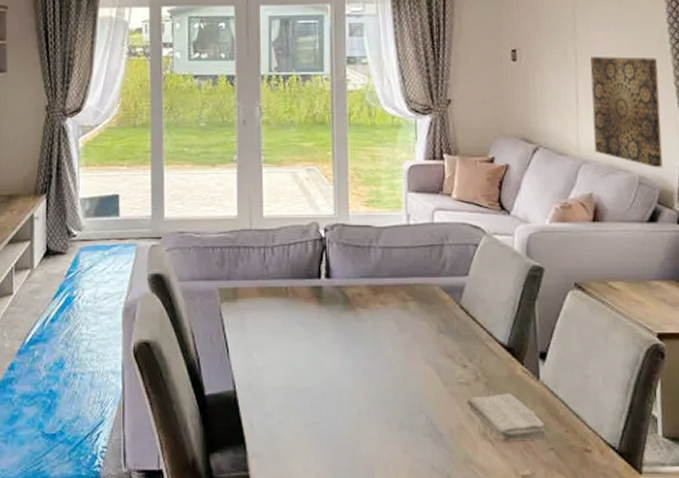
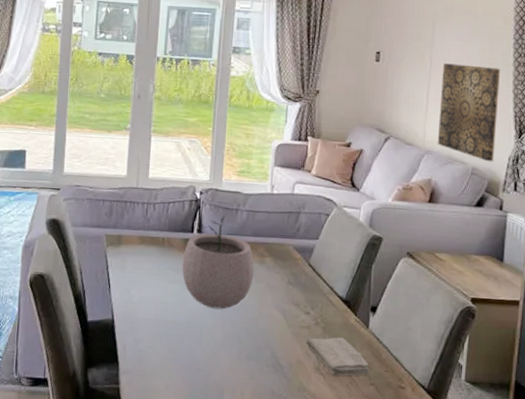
plant pot: none [311,255,397,369] -> present [182,216,254,309]

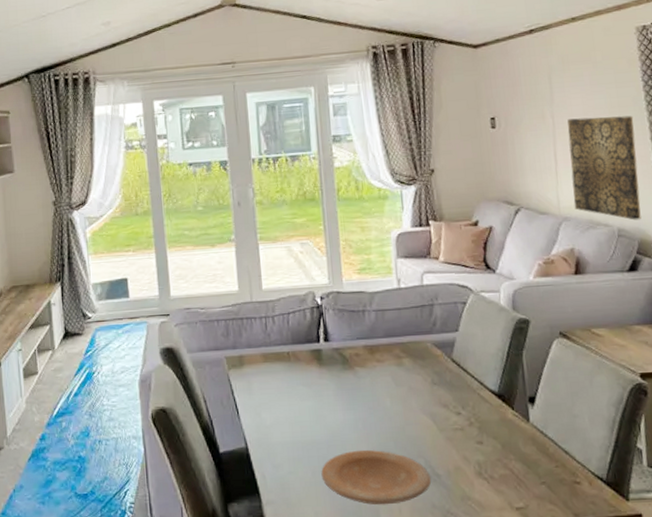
plate: none [176,334,275,387] -> present [321,449,432,505]
plant pot: present [182,216,254,309] -> none [312,319,393,422]
washcloth: present [305,337,370,376] -> none [461,435,539,478]

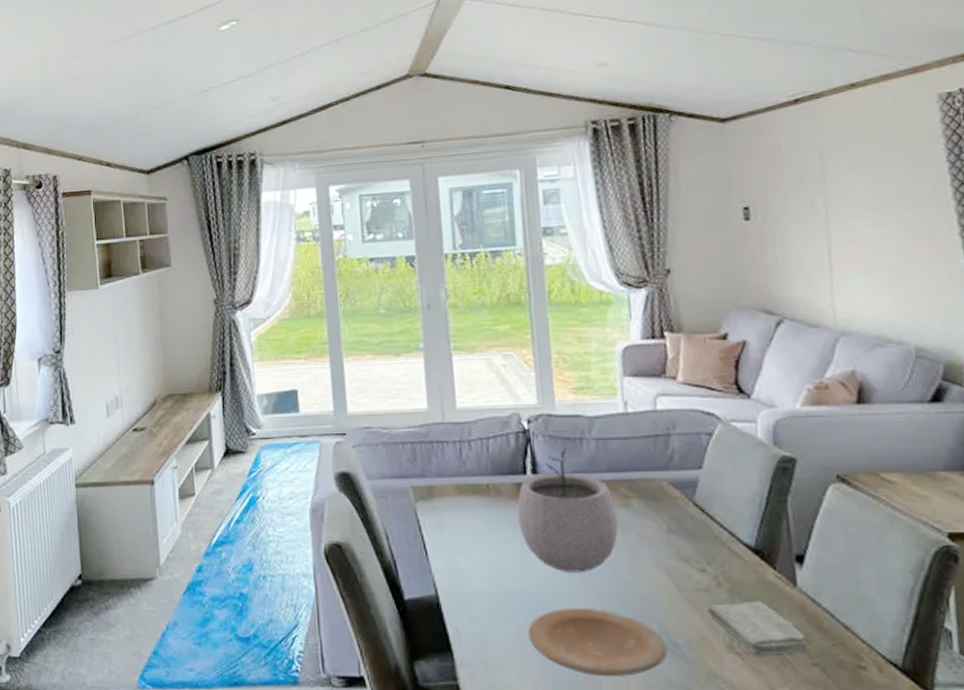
plant pot: none [312,319,393,422] -> present [517,448,619,573]
washcloth: none [461,435,539,478] -> present [707,601,810,655]
wall art: present [567,115,641,220] -> none [845,205,948,338]

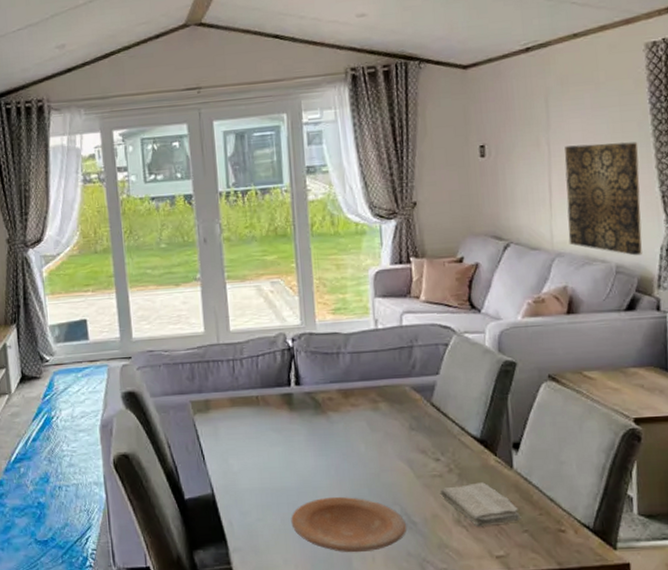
plant pot: present [517,448,619,573] -> none [282,362,368,468]
wall art: none [845,205,948,338] -> present [564,142,642,256]

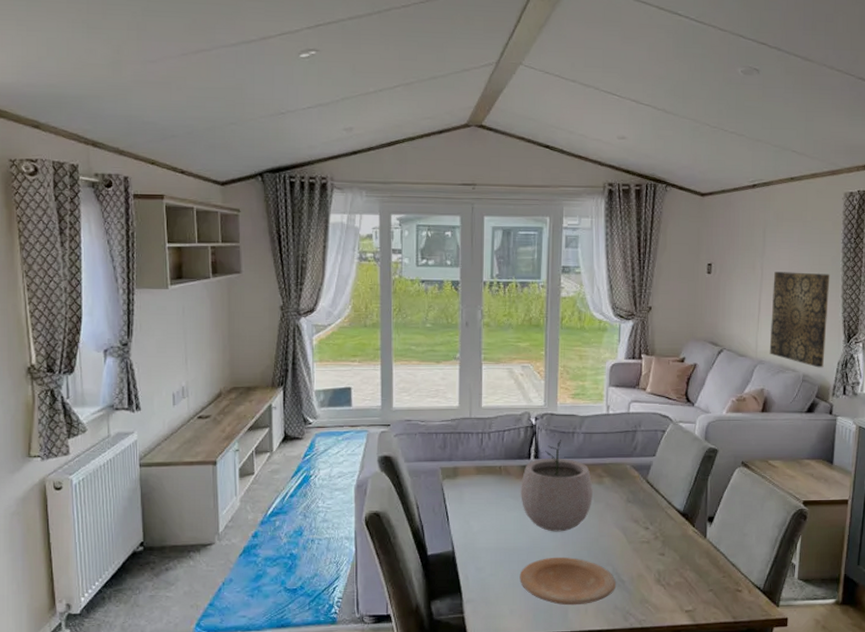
plant pot: none [282,362,368,468] -> present [521,440,593,532]
washcloth: present [440,482,522,526] -> none [646,549,709,585]

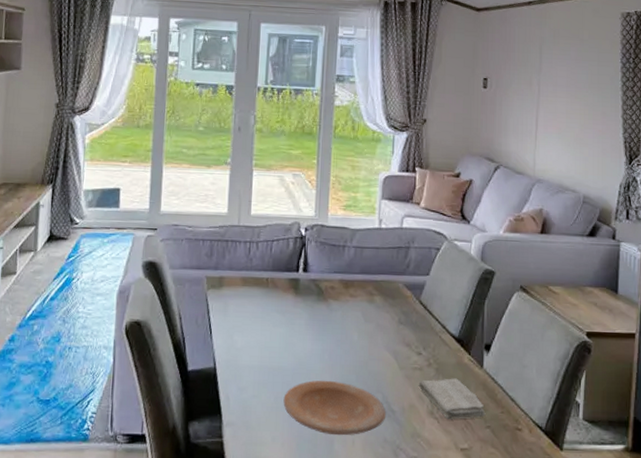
plant pot: present [521,440,593,532] -> none [287,253,363,353]
washcloth: none [646,549,709,585] -> present [418,378,486,419]
wall art: present [769,272,830,368] -> none [548,89,609,190]

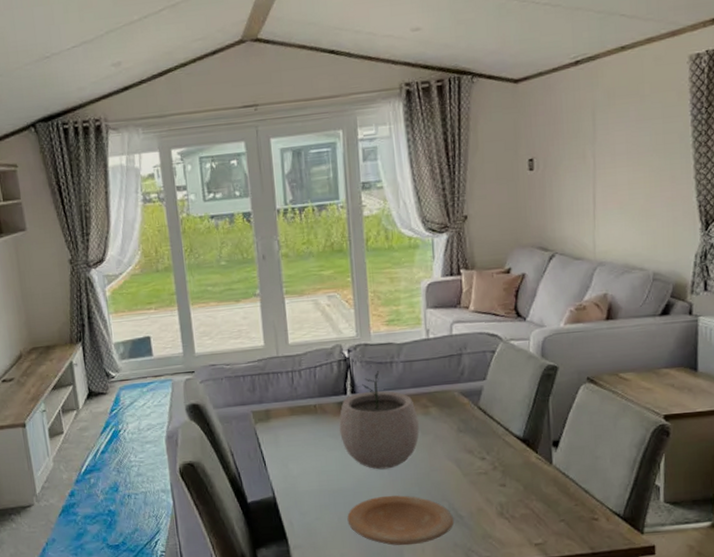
plant pot: none [287,253,363,353] -> present [339,371,419,470]
washcloth: present [418,378,486,419] -> none [485,478,559,518]

